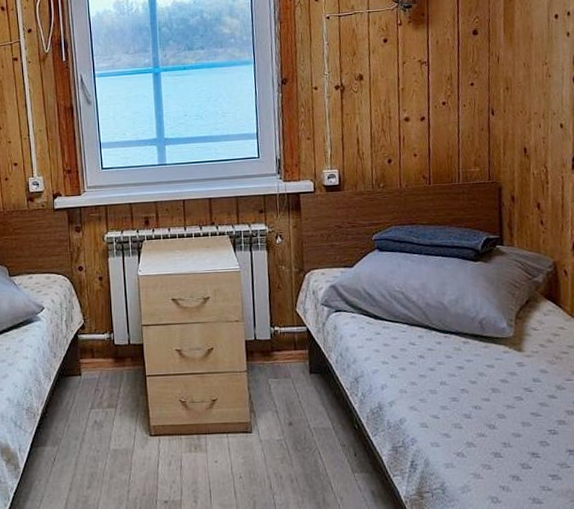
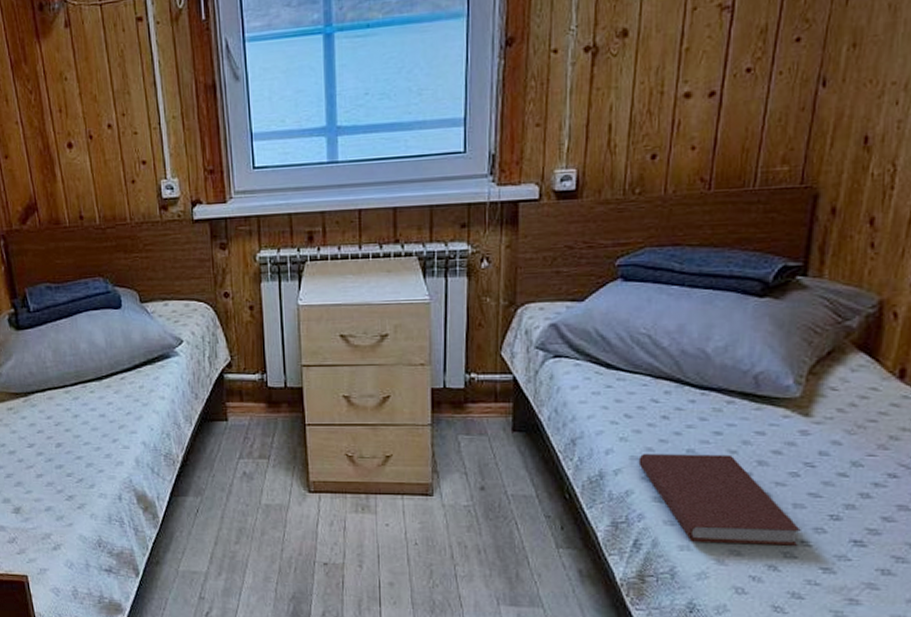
book: none [406,385,531,460] -> present [638,454,801,546]

